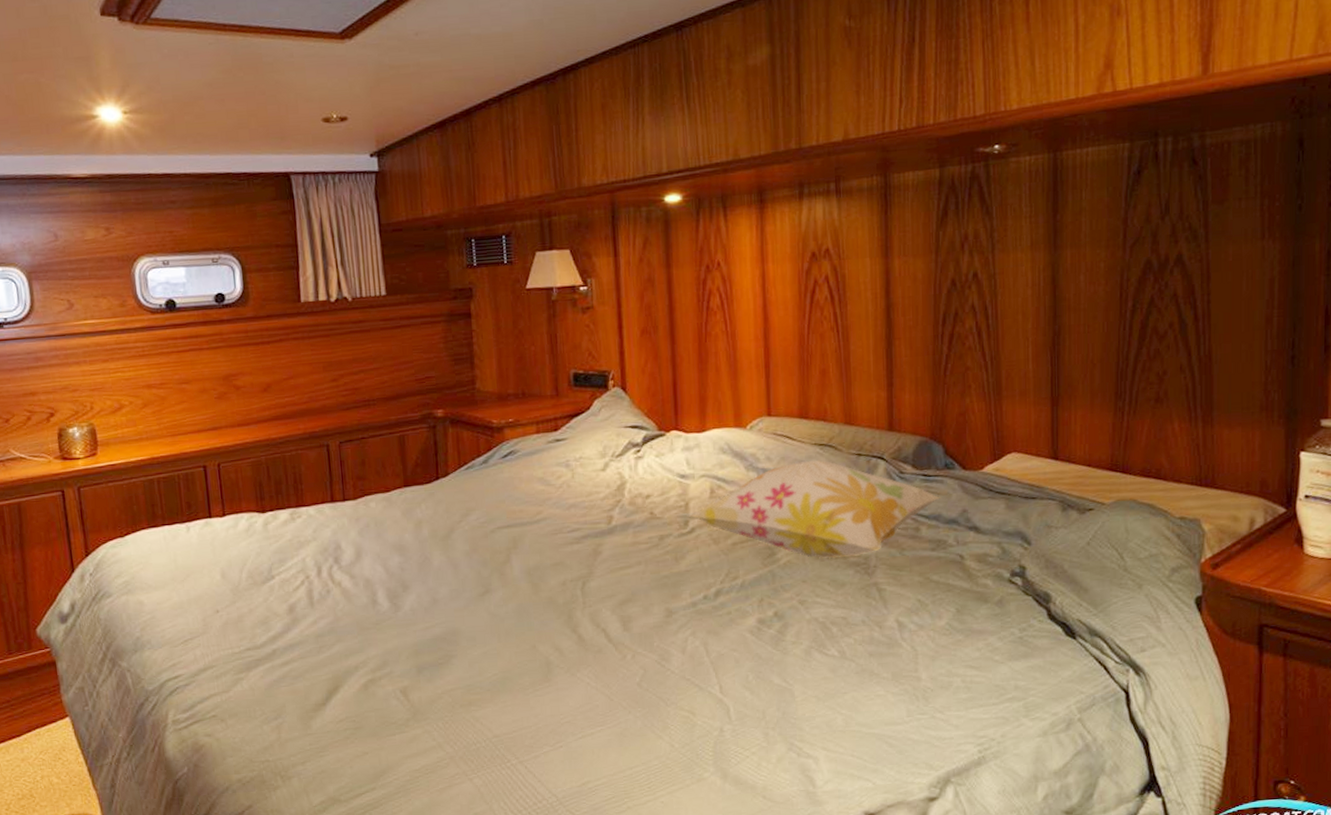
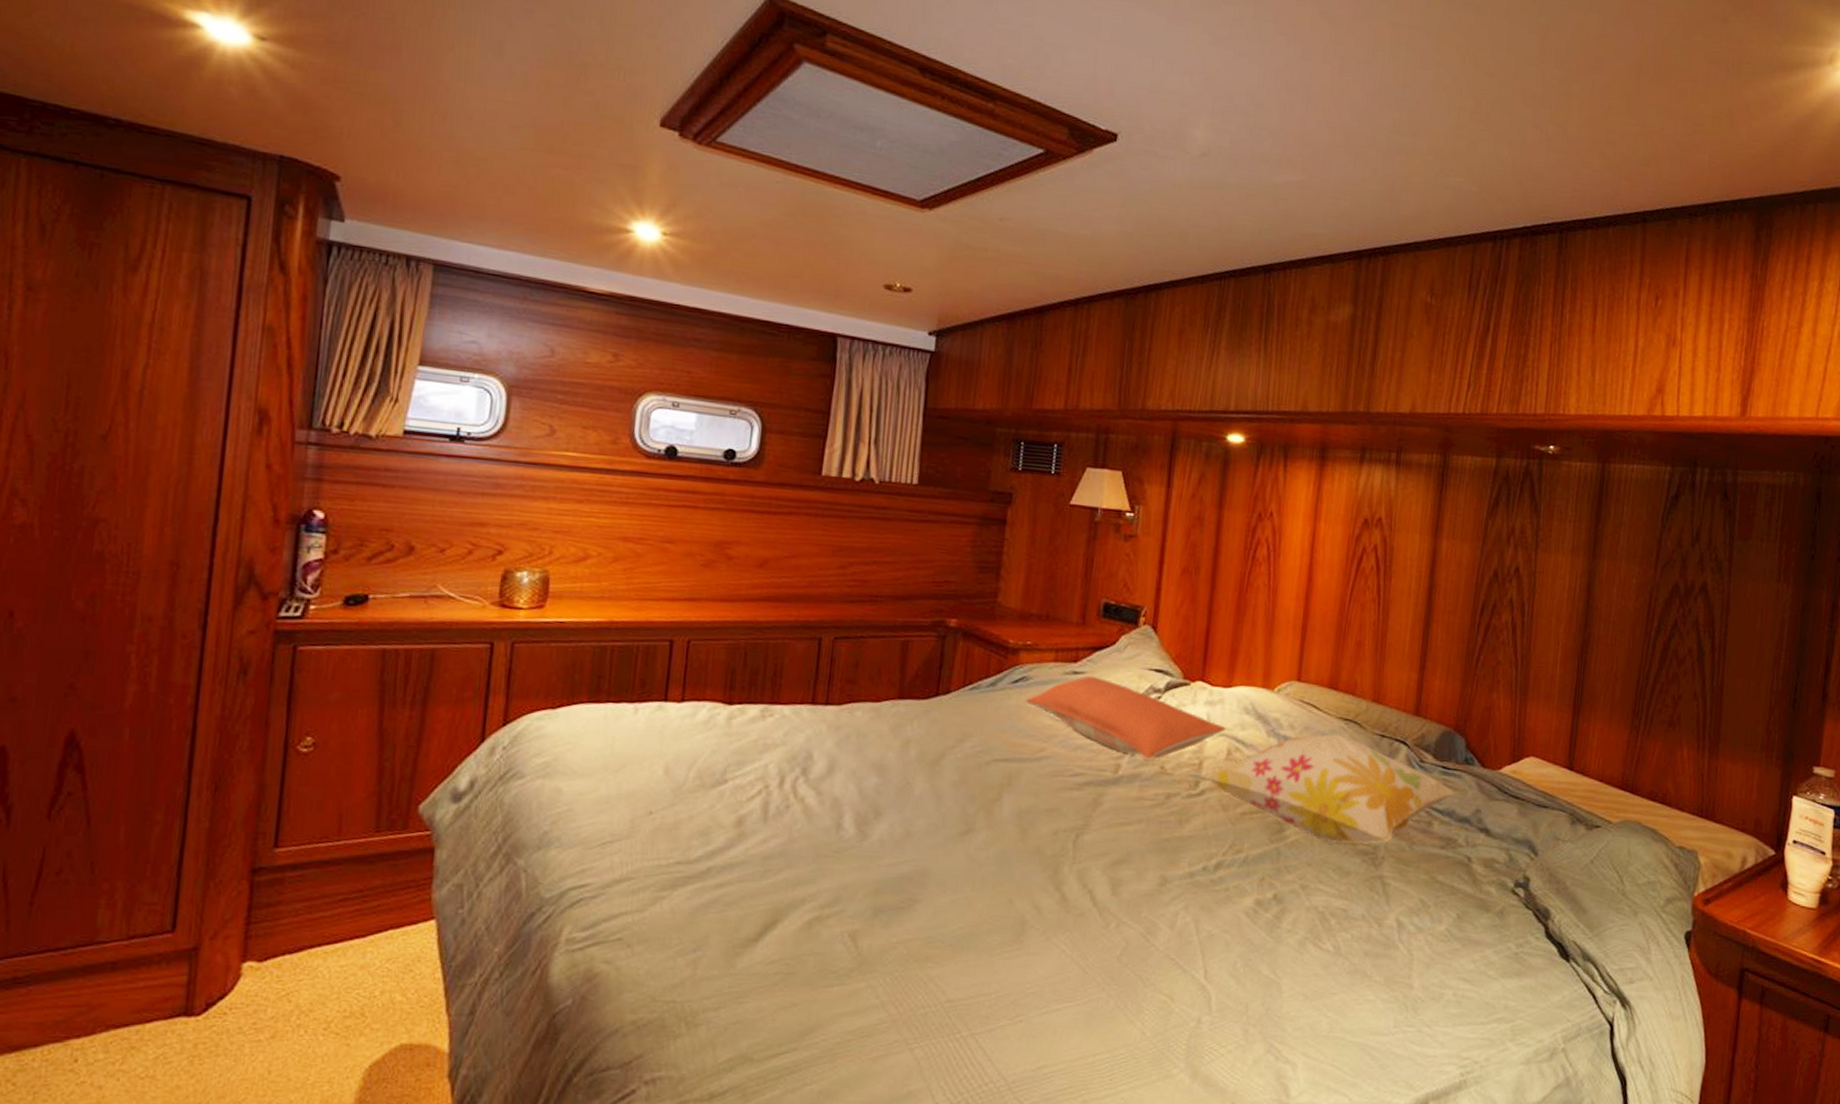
pillow: none [517,440,706,509] -> present [1026,675,1226,760]

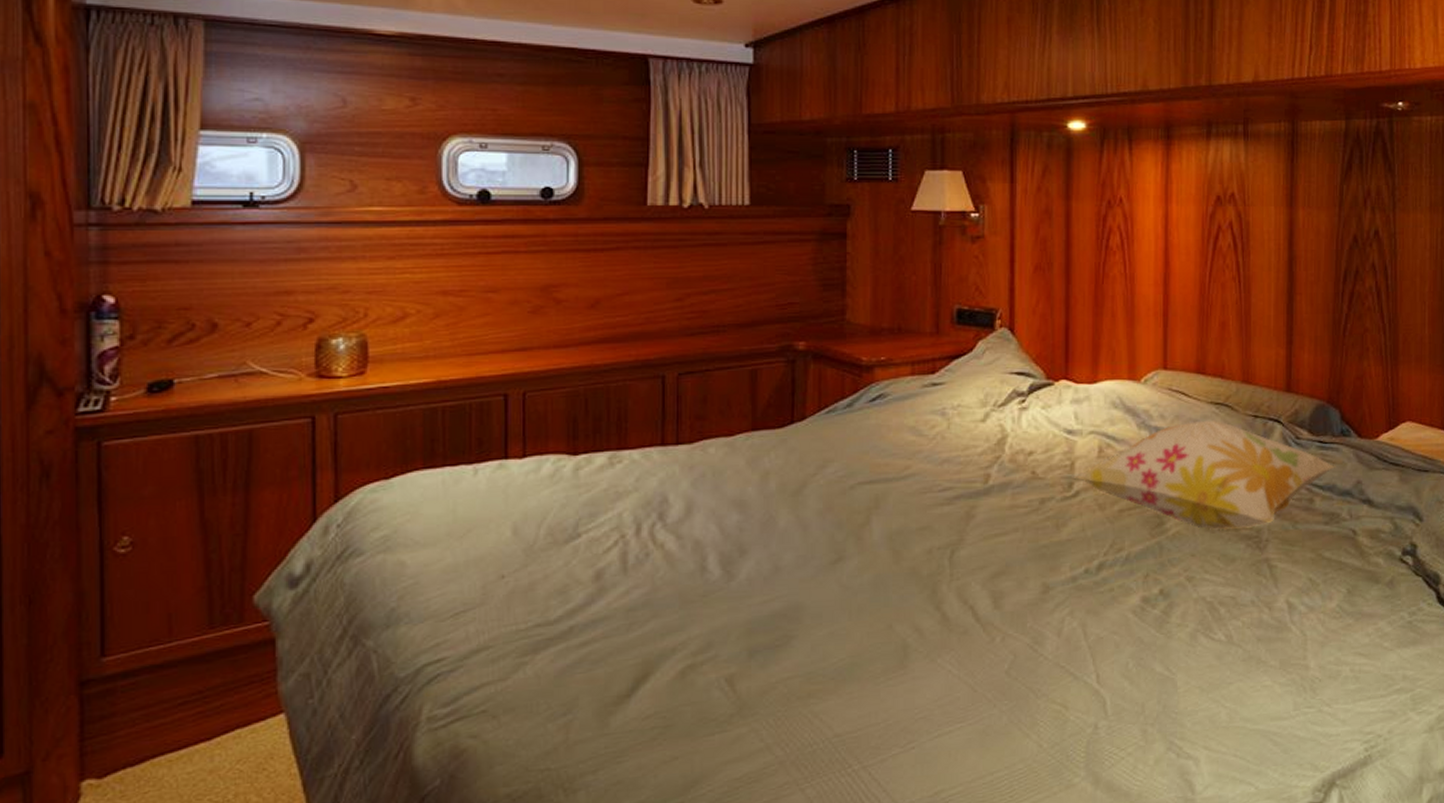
pillow: present [1026,675,1226,760] -> none [885,385,1095,467]

